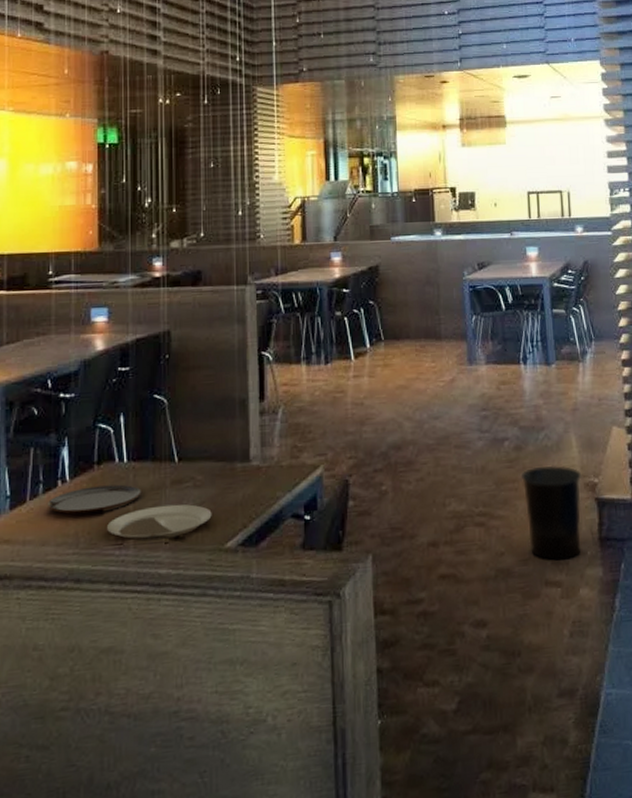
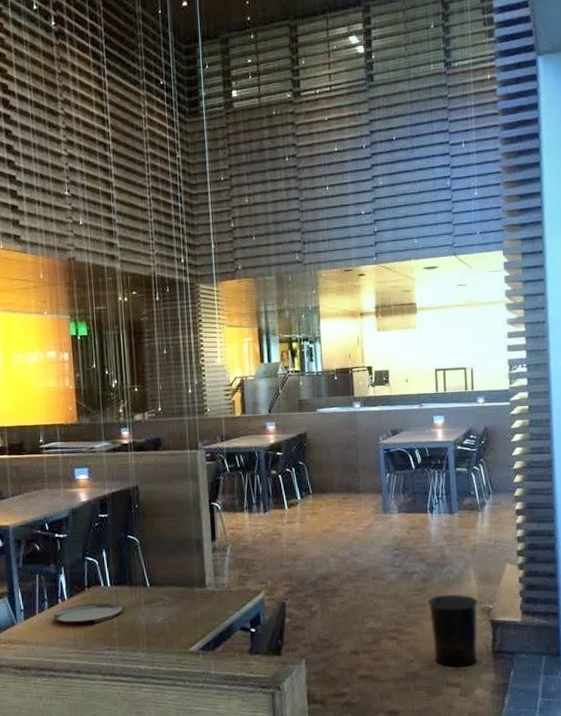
plate: present [107,504,212,542] -> none [98,618,178,645]

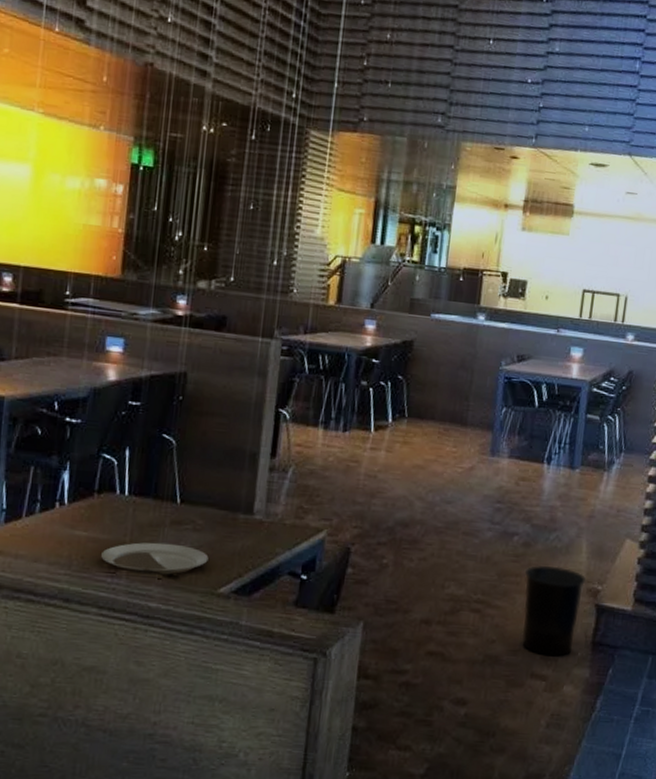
plate: present [52,602,123,624] -> none [43,513,140,540]
plate: none [98,618,178,645] -> present [101,542,209,576]

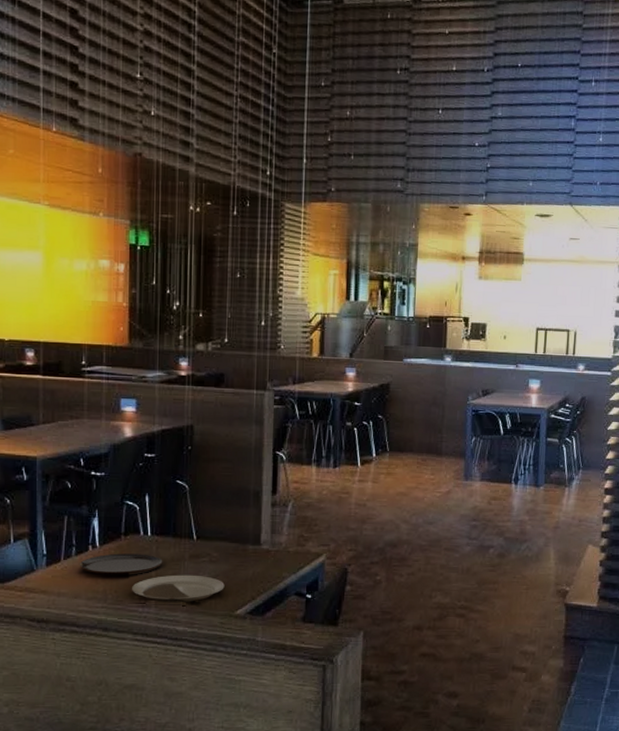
plate: none [43,513,140,540] -> present [80,553,163,575]
waste bin: present [521,566,587,657] -> none [502,572,556,651]

